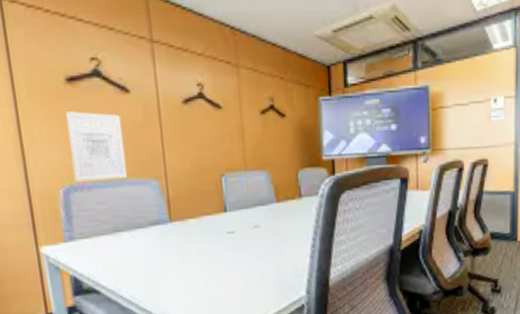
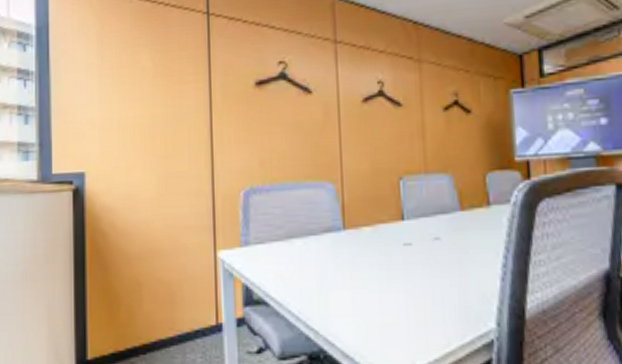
wall art: present [66,111,127,182] -> none [253,114,304,184]

